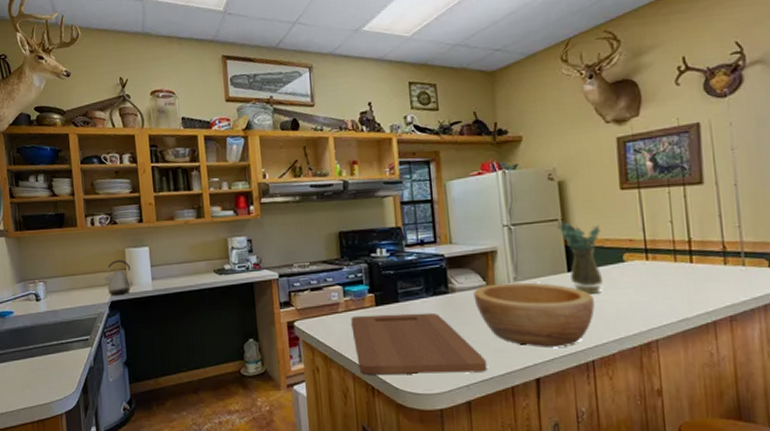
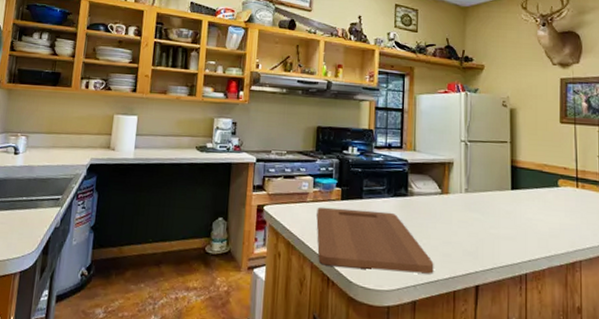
kettle: present [104,260,134,296] -> none [88,124,117,160]
bowl: present [473,282,595,349] -> none [429,192,531,259]
vase: present [556,219,604,294] -> none [506,141,541,213]

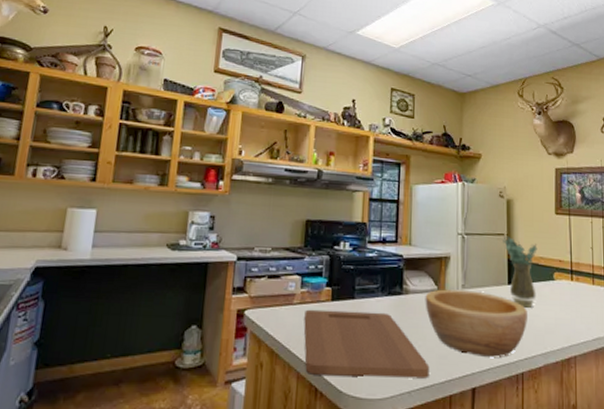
bowl: none [429,192,531,259] -> present [425,289,527,359]
vase: none [506,141,541,213] -> present [503,234,537,308]

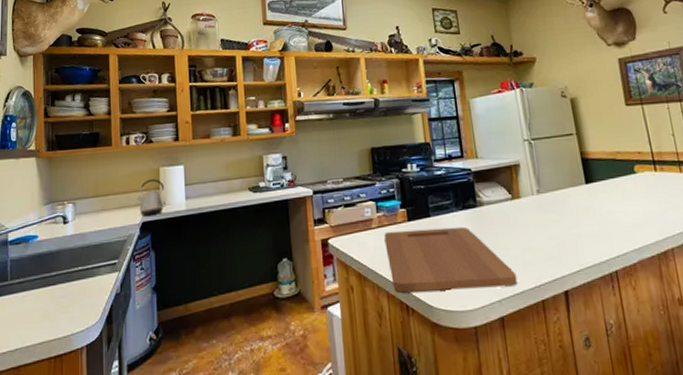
kettle: none [33,219,70,261] -> present [136,179,167,217]
bowl: present [425,289,527,359] -> none [500,194,613,260]
vase: present [503,234,537,308] -> none [572,133,619,205]

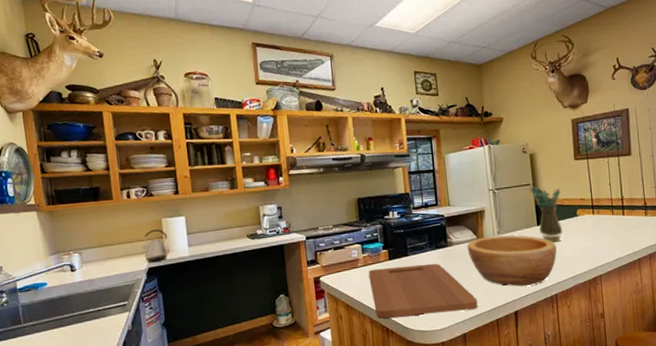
bowl: none [500,194,613,260] -> present [467,235,557,287]
vase: none [572,133,619,205] -> present [529,184,563,242]

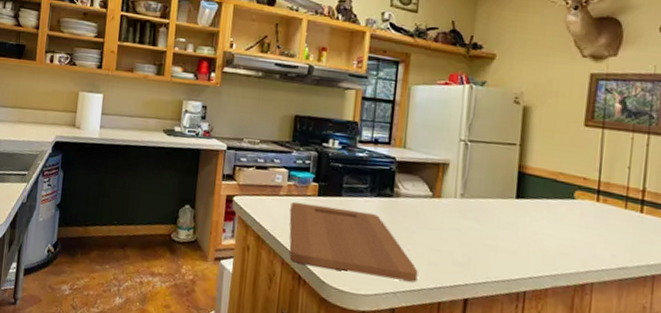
kettle: present [141,229,171,263] -> none [53,101,82,137]
bowl: present [467,235,557,287] -> none [417,196,537,273]
vase: present [529,184,563,242] -> none [514,144,557,226]

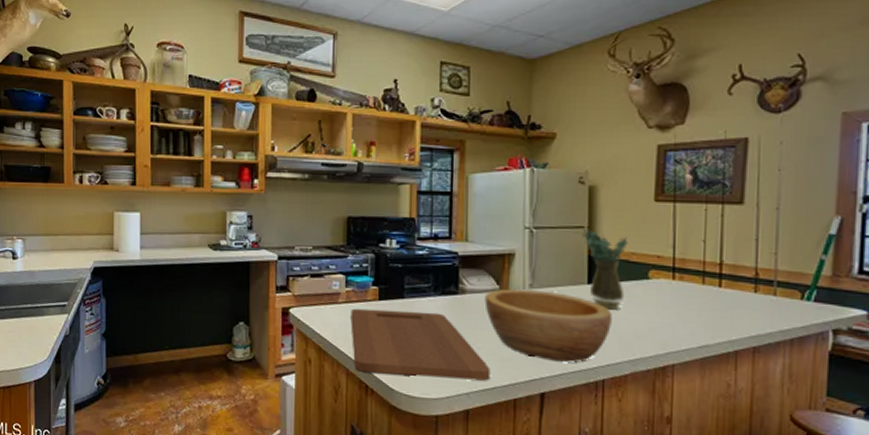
bowl: none [417,196,537,273] -> present [484,289,612,364]
vase: none [514,144,557,226] -> present [582,226,628,310]

